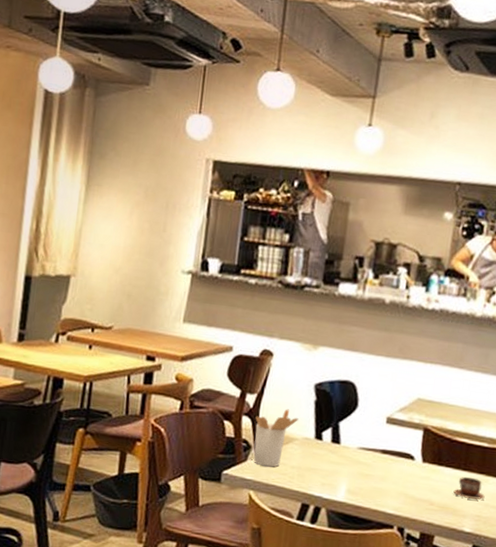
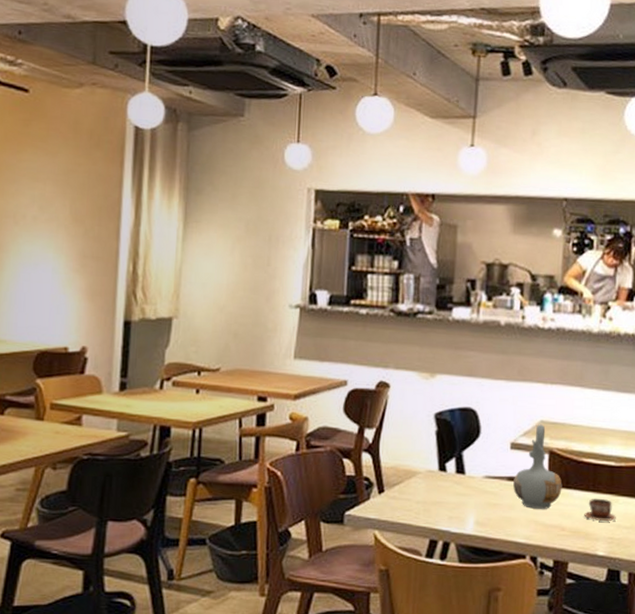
utensil holder: present [254,409,299,467] -> none [376,441,420,504]
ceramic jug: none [386,401,435,484] -> present [513,424,562,509]

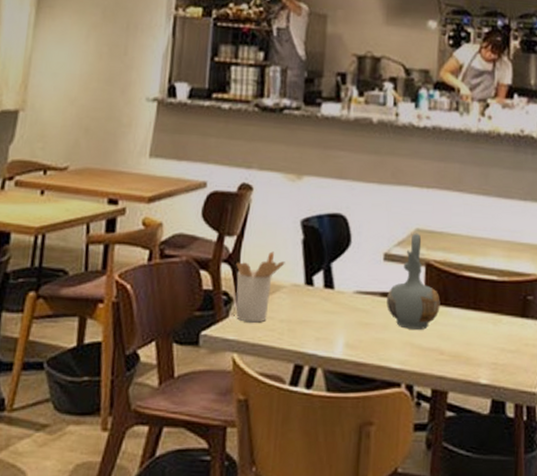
utensil holder: none [376,441,420,504] -> present [236,251,285,323]
cup: present [584,498,616,521] -> none [464,317,500,344]

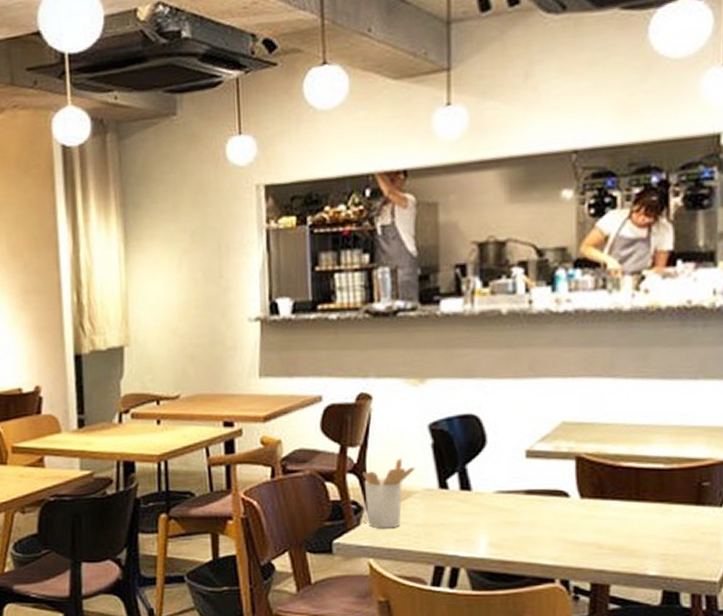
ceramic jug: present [387,233,441,330] -> none [532,426,596,525]

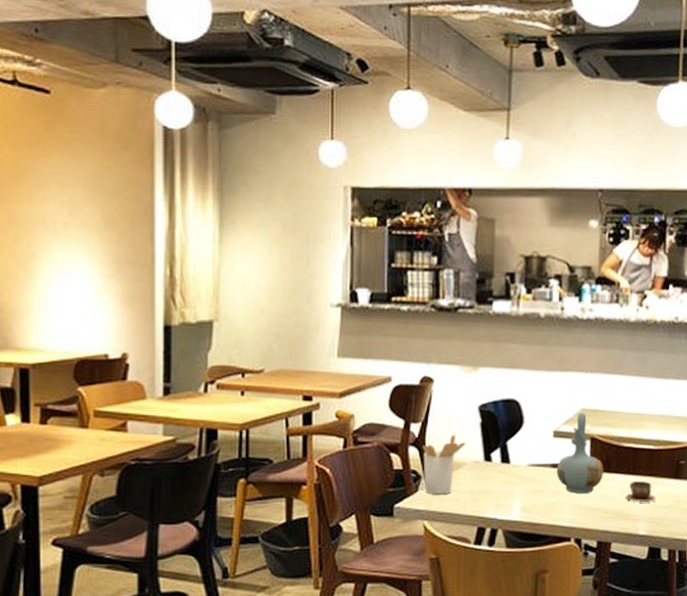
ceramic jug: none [532,426,596,525] -> present [557,412,604,493]
cup: none [627,508,670,534] -> present [625,480,656,502]

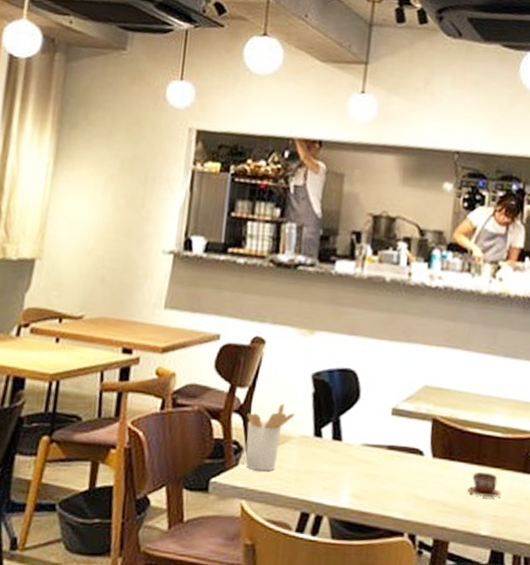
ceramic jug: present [557,412,604,493] -> none [393,389,445,482]

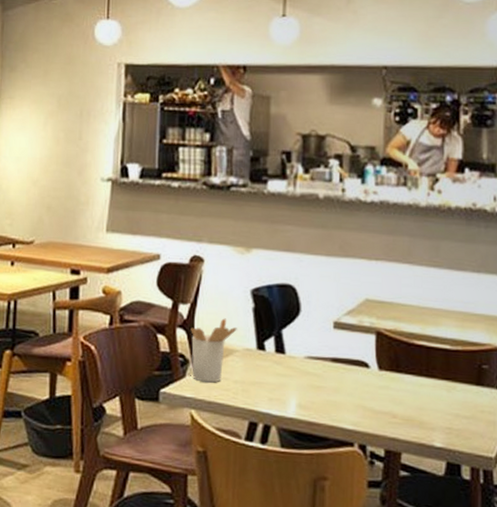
cup: present [467,471,501,497] -> none [417,383,454,410]

